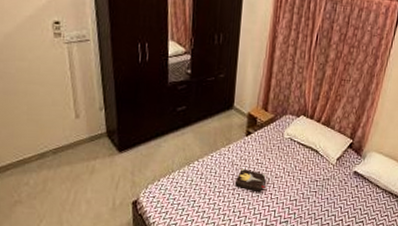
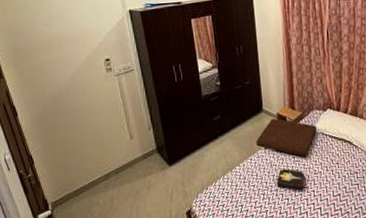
cushion: none [220,117,287,161] -> present [256,118,318,157]

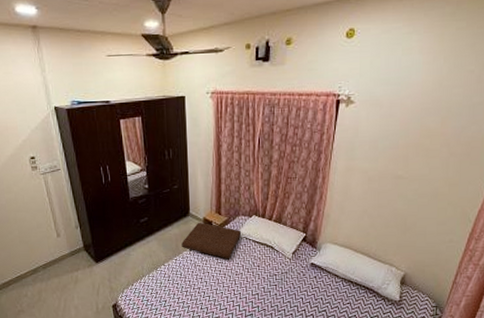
hardback book: present [277,168,306,191] -> none [200,268,227,290]

